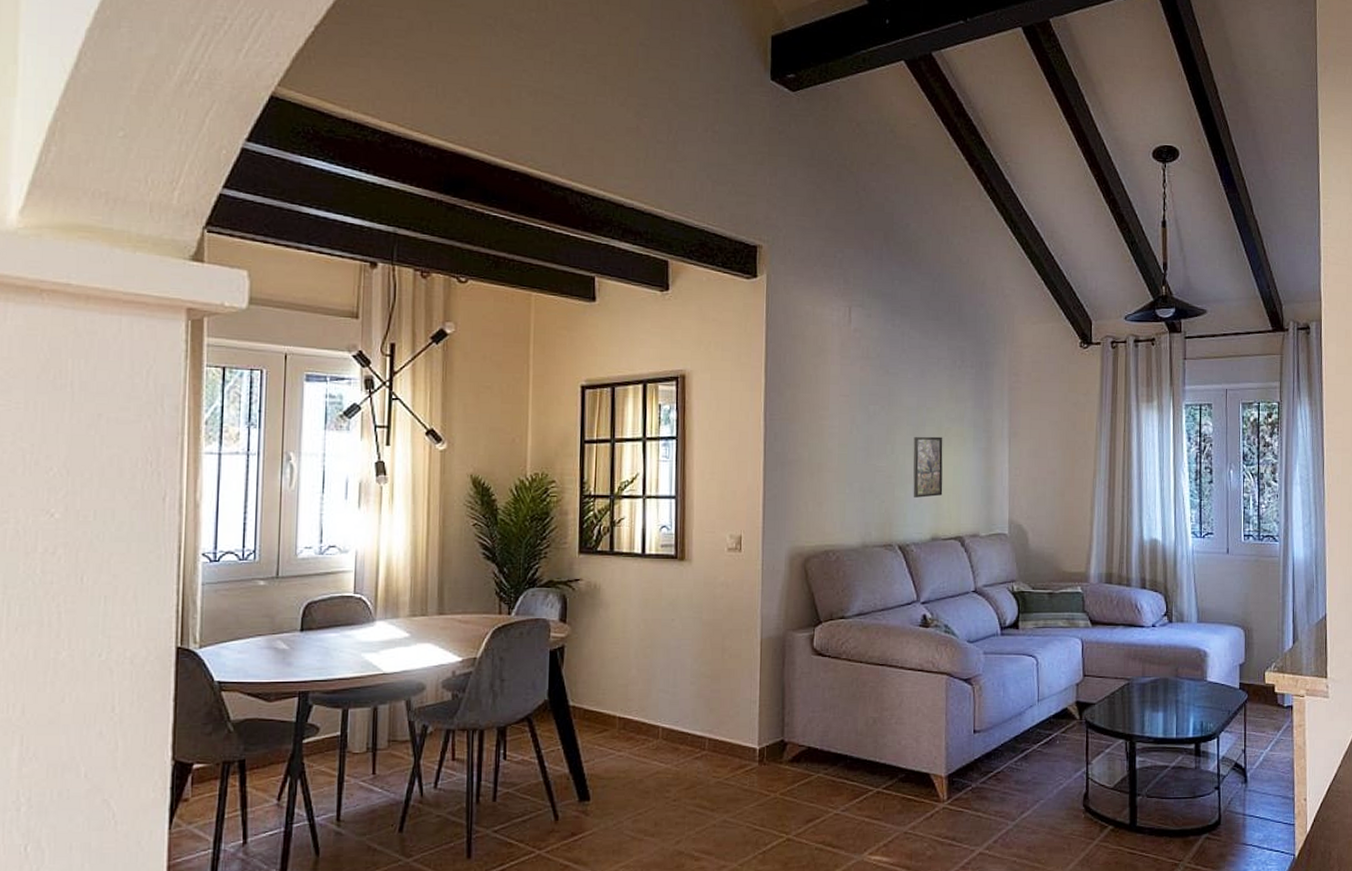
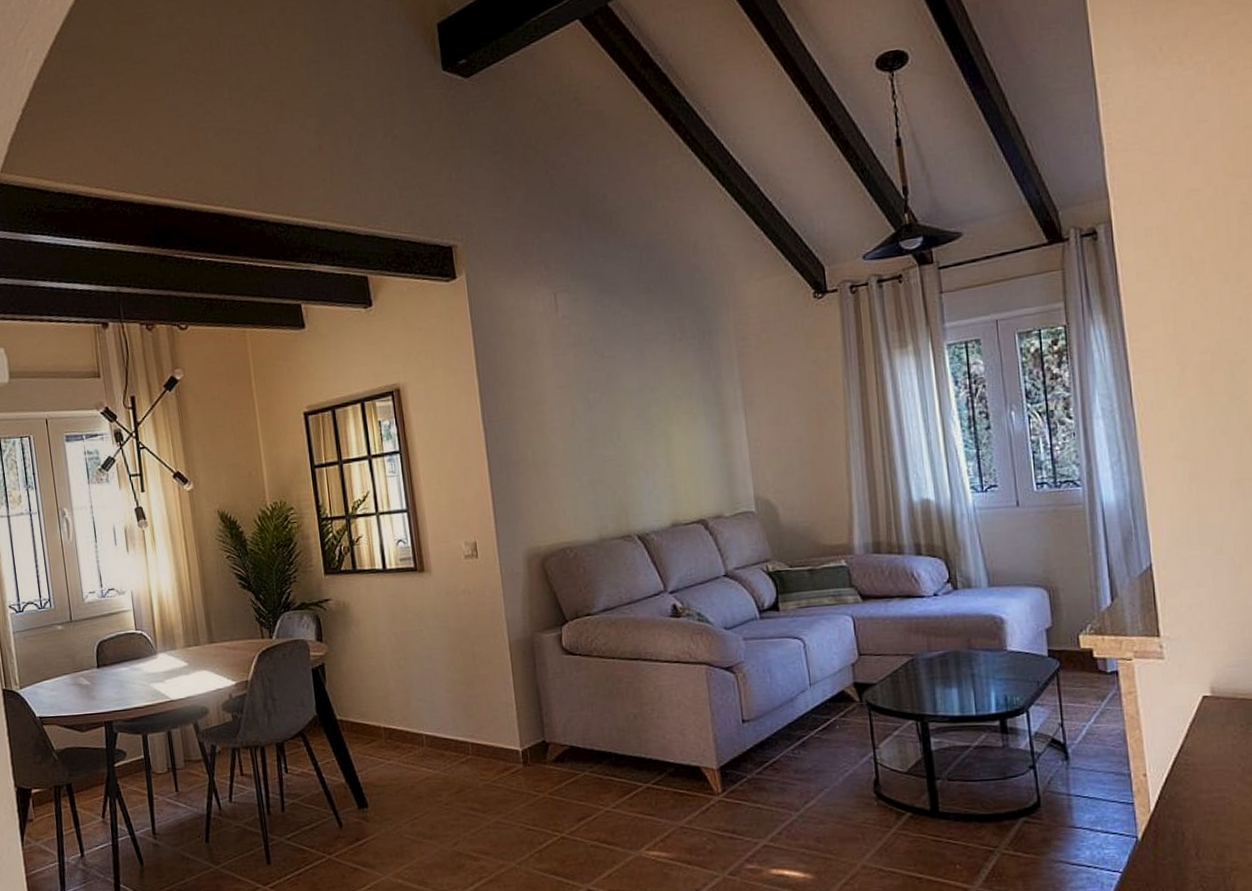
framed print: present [913,436,943,498] -> none [639,416,678,484]

